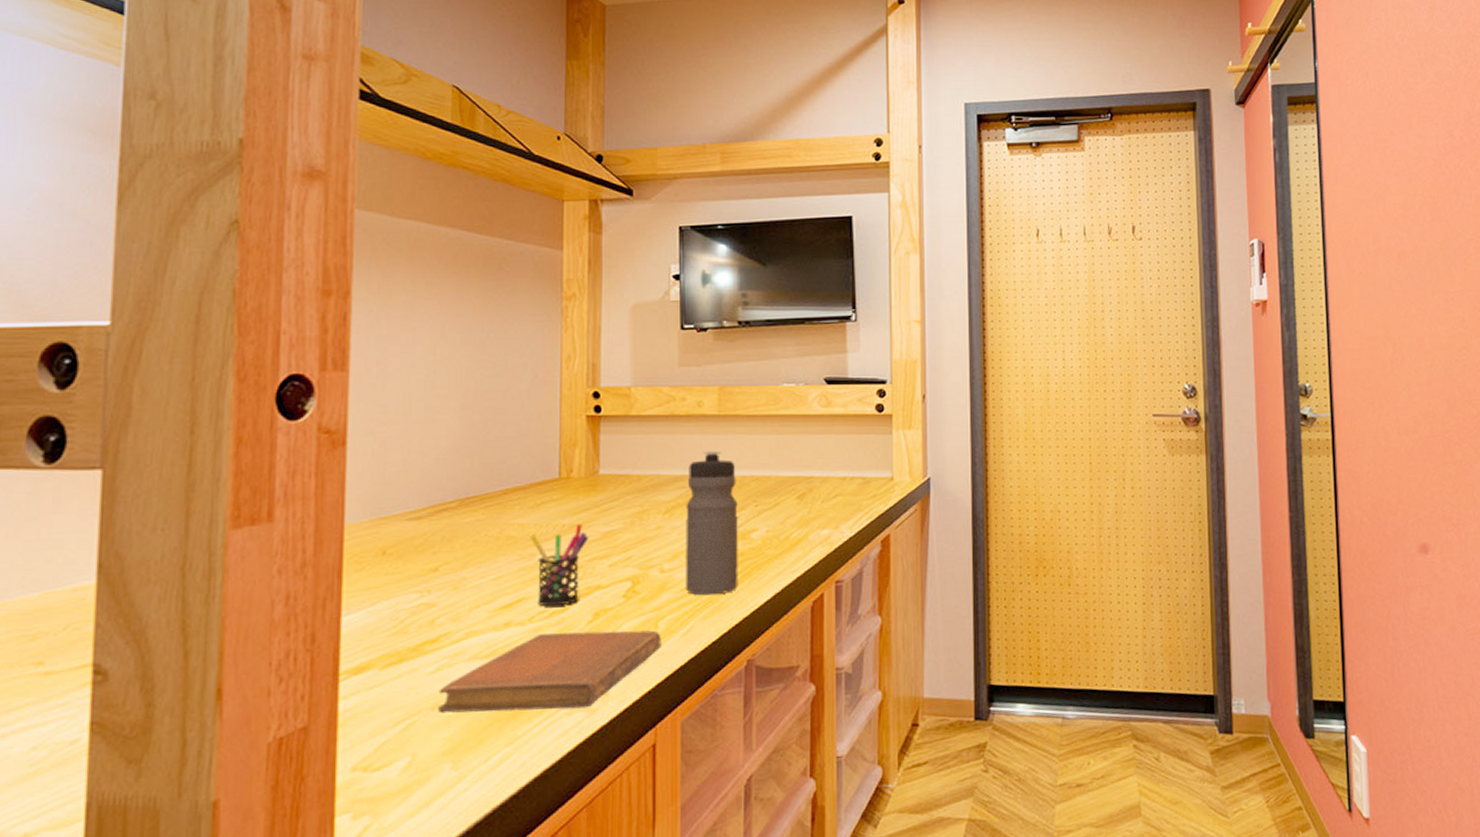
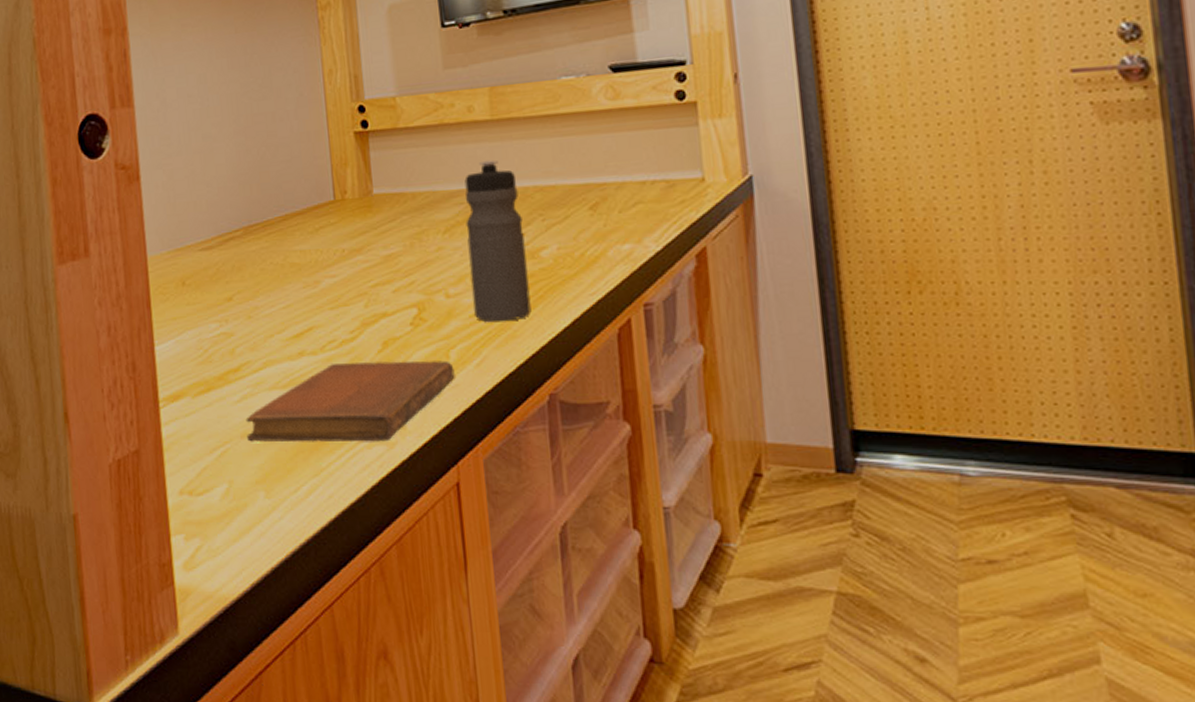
pen holder: present [529,523,589,607] -> none [312,247,370,335]

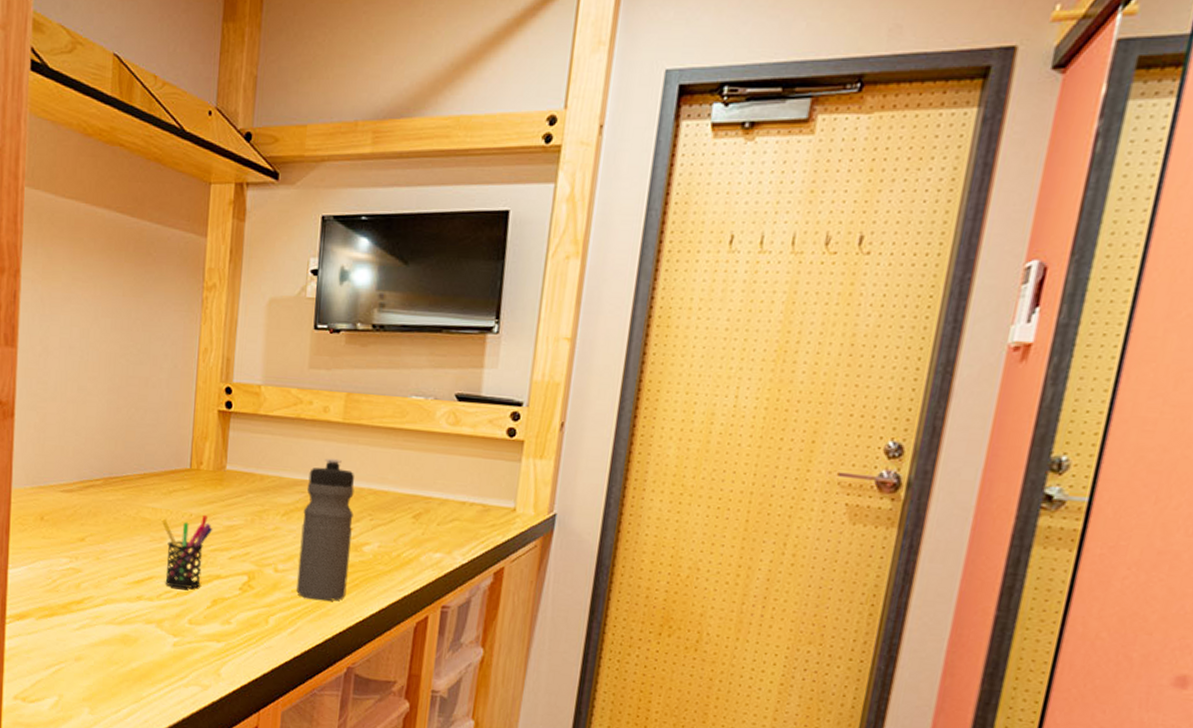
notebook: present [245,360,455,443] -> none [80,611,271,684]
pen holder: none [312,247,370,335] -> present [161,514,213,589]

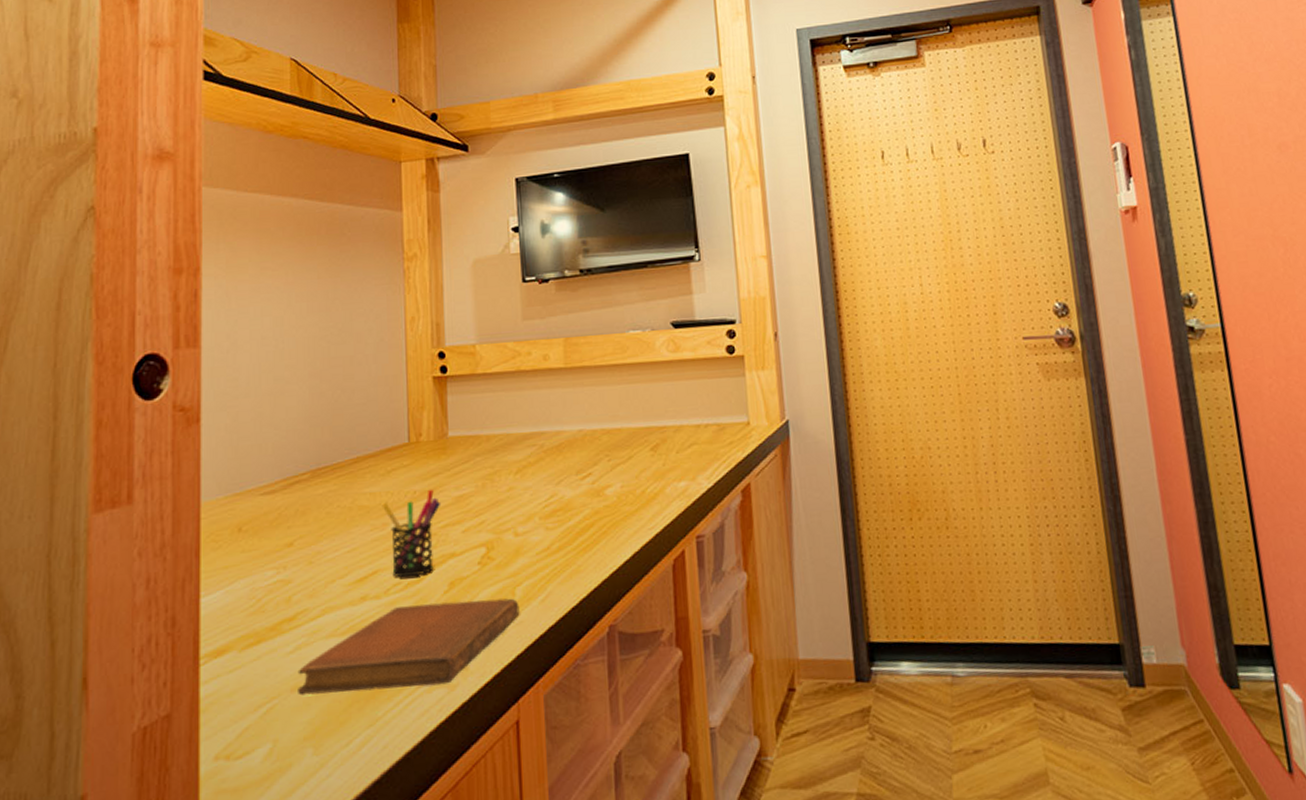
notebook: none [80,611,271,684] -> present [297,598,520,696]
water bottle: present [296,458,354,601] -> none [537,404,595,559]

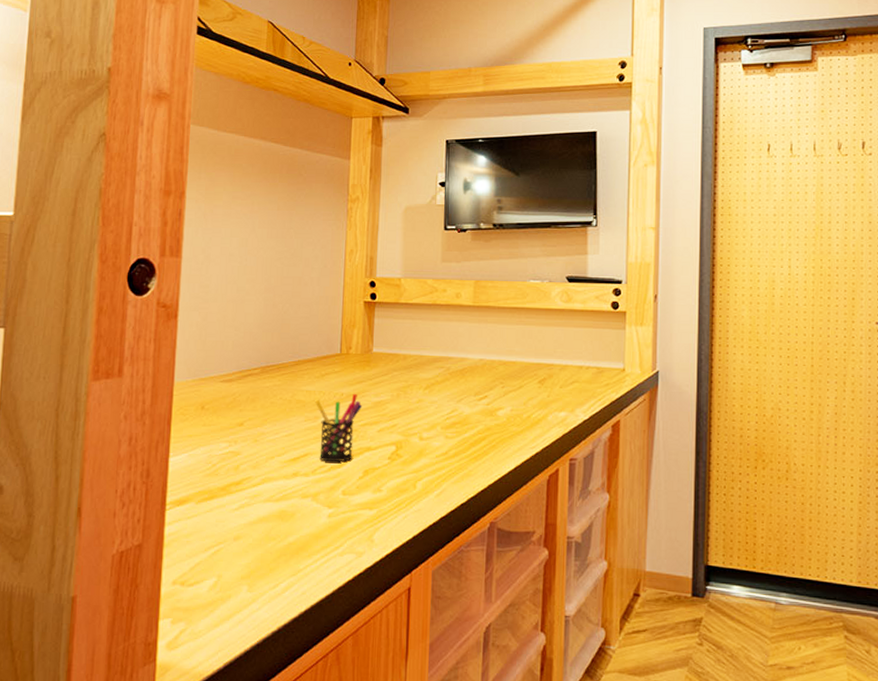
notebook: present [297,598,520,696] -> none [239,485,419,551]

